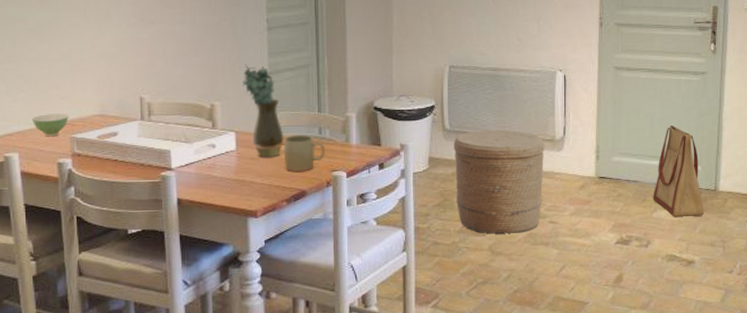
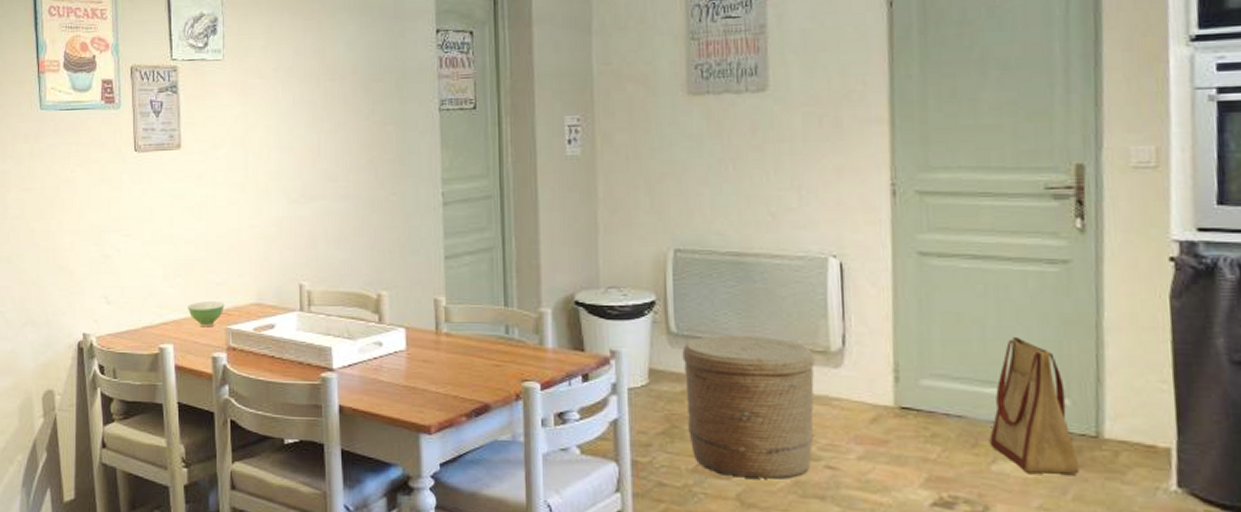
vase: present [242,64,284,158] -> none [414,246,463,361]
mug: present [283,135,326,172] -> none [462,334,514,380]

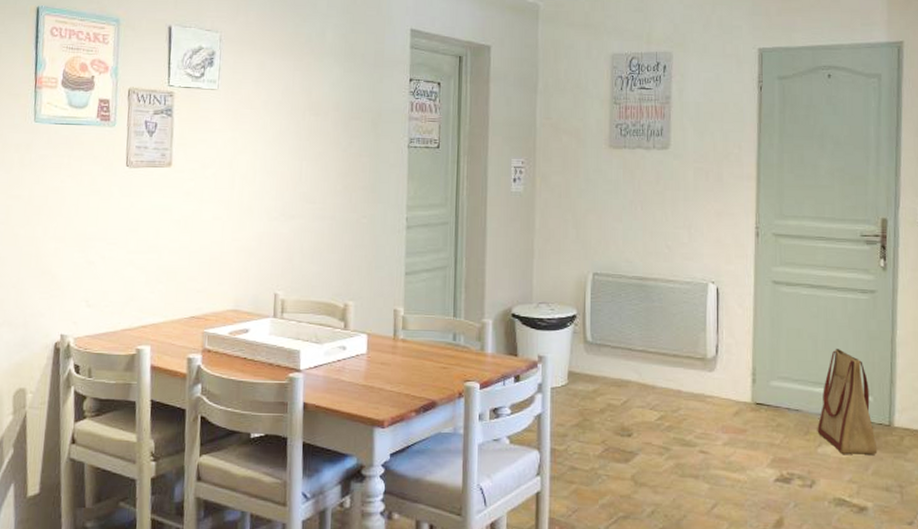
bowl: present [187,301,225,327] -> none [166,307,203,331]
basket: present [682,335,815,480] -> none [595,344,695,463]

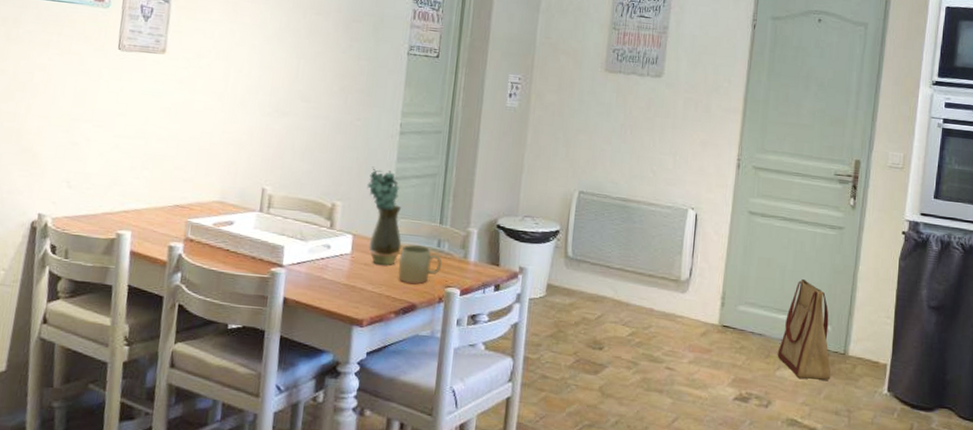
vase: none [378,263,417,364] -> present [367,166,402,265]
mug: none [415,340,459,381] -> present [398,245,442,284]

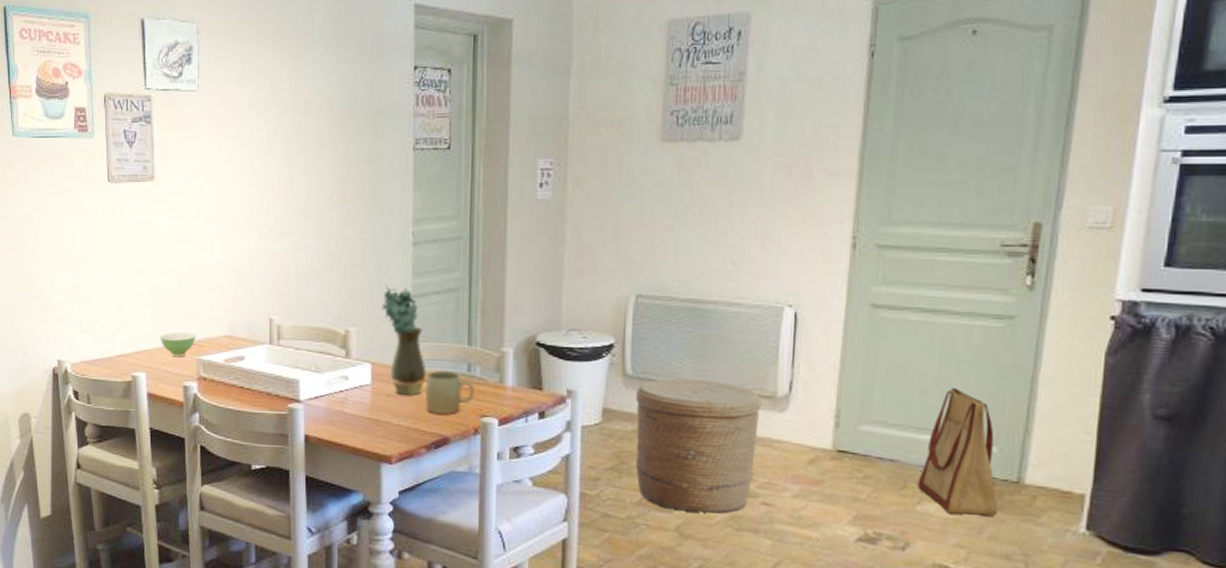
bowl: none [150,194,188,219] -> present [159,332,196,358]
basket: none [570,262,669,376] -> present [635,378,762,513]

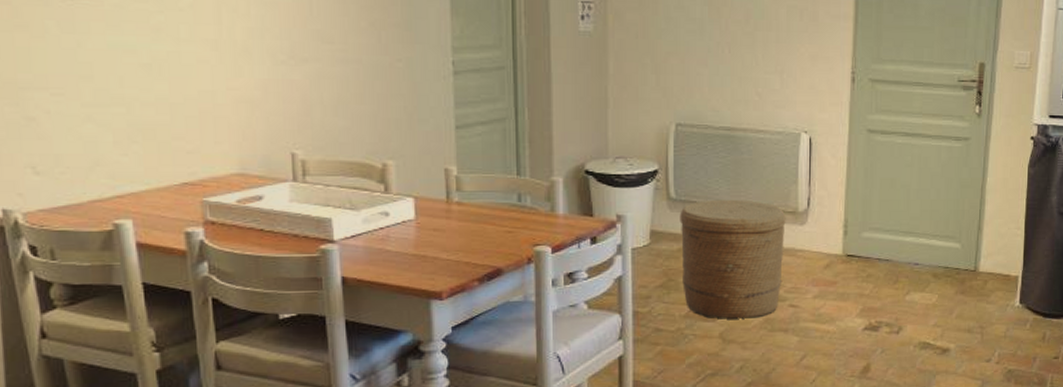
bowl: present [159,332,196,358] -> none [148,172,199,200]
vase: present [382,285,427,396] -> none [422,115,475,230]
mug: present [425,371,475,415] -> none [474,202,527,247]
shopping bag: present [917,388,999,516] -> none [906,198,962,300]

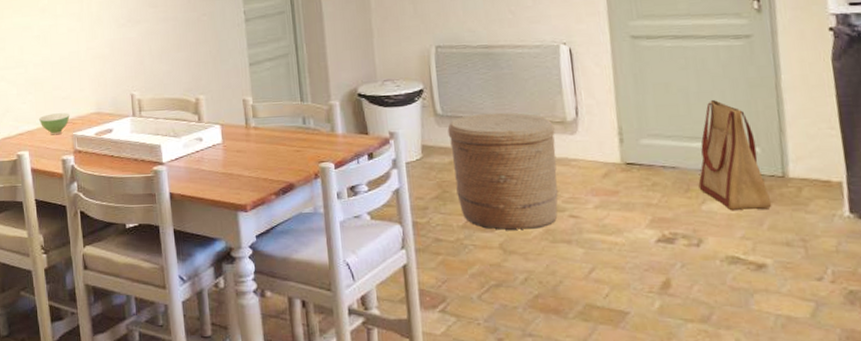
bowl: none [148,172,199,200] -> present [38,113,70,135]
shopping bag: none [906,198,962,300] -> present [698,100,772,210]

